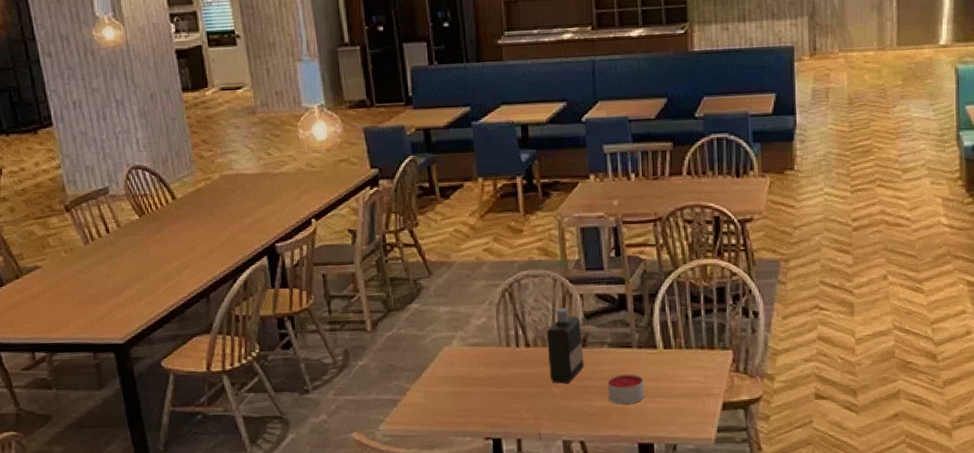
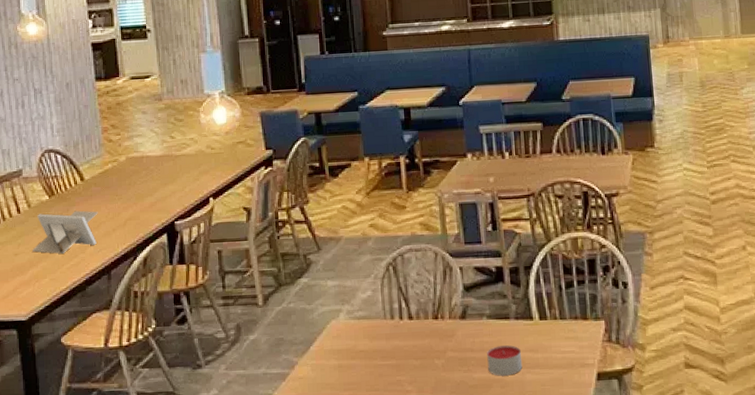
architectural model: none [125,231,193,276] -> present [32,210,98,254]
bottle: present [546,308,584,384] -> none [428,281,465,356]

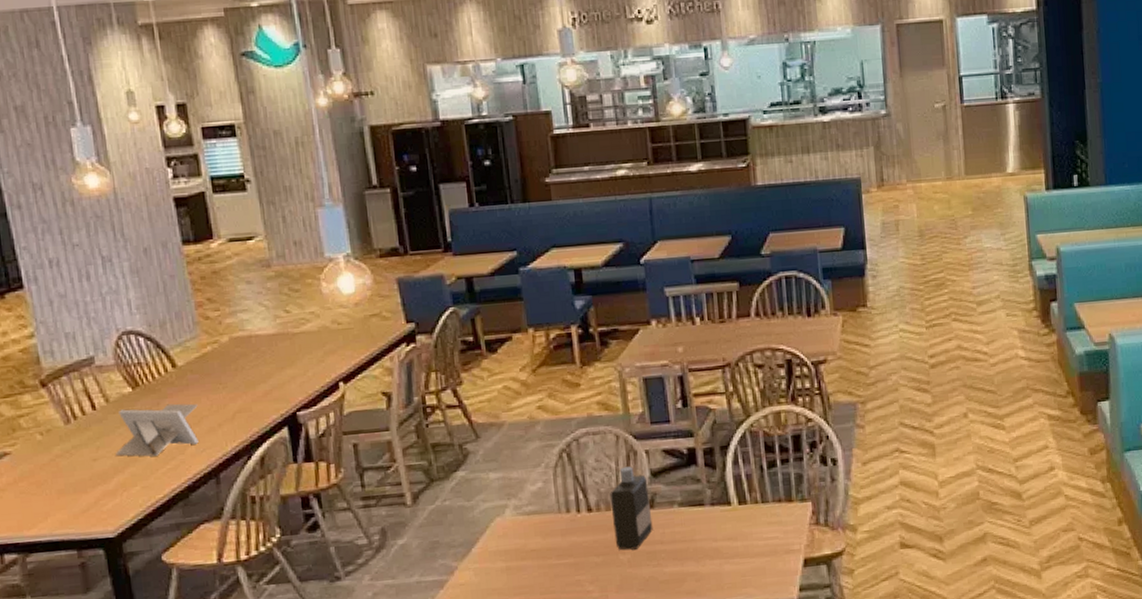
bottle: none [428,281,465,356] -> present [610,466,653,550]
candle: present [487,345,523,376] -> none [679,534,720,569]

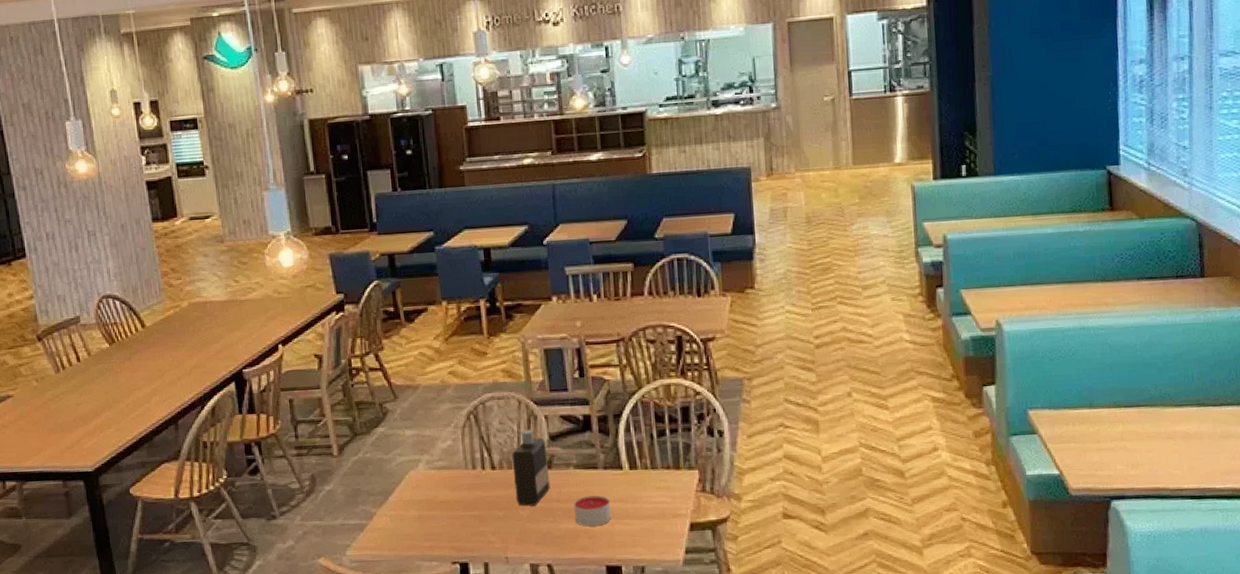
architectural model: present [116,403,199,457] -> none [95,358,162,403]
candle: none [679,534,720,569] -> present [574,495,612,527]

